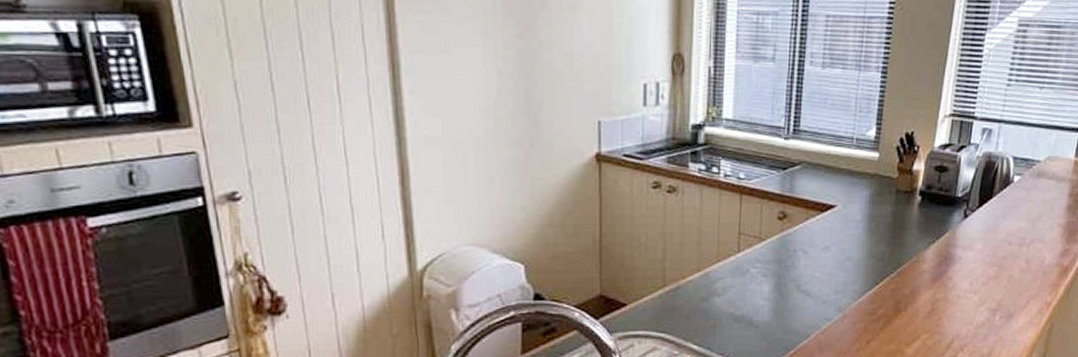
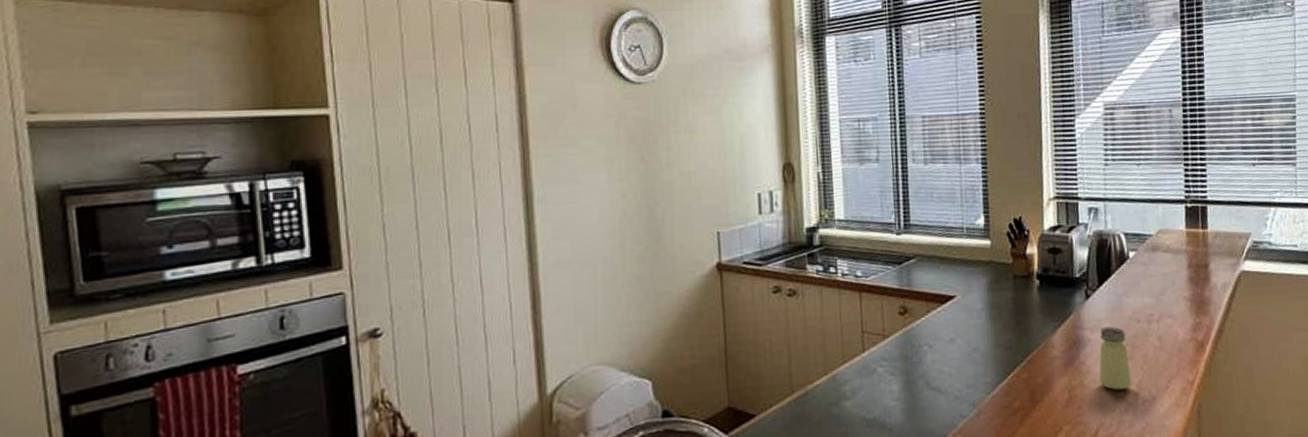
saltshaker: none [962,247,996,306] -> present [1098,326,1133,391]

